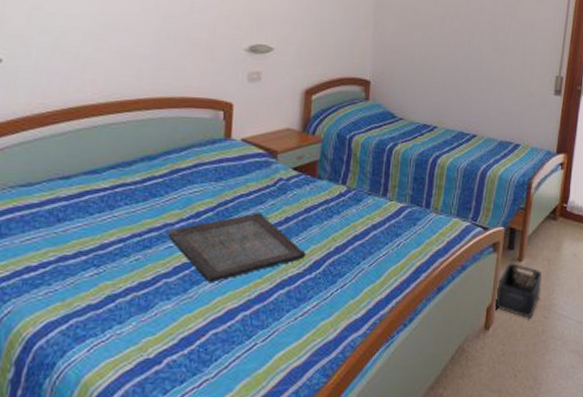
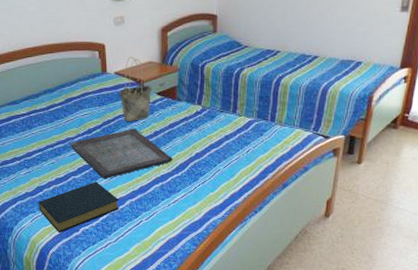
hardback book: none [103,287,227,368] -> present [38,182,120,233]
tote bag: none [244,121,288,203] -> present [119,57,152,122]
storage bin: present [496,263,542,317] -> none [335,165,380,209]

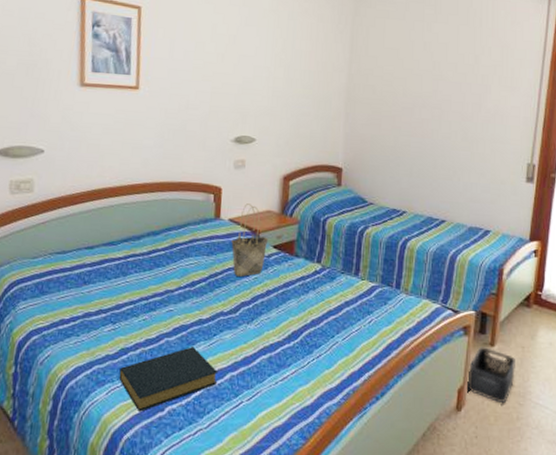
serving tray: present [69,129,173,178] -> none [168,285,285,344]
storage bin: none [335,165,380,209] -> present [467,347,515,403]

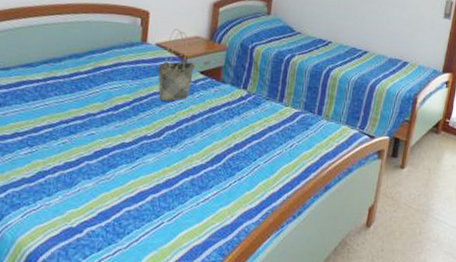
hardback book: present [119,347,218,412] -> none [35,170,139,234]
storage bin: present [467,347,515,403] -> none [377,169,422,219]

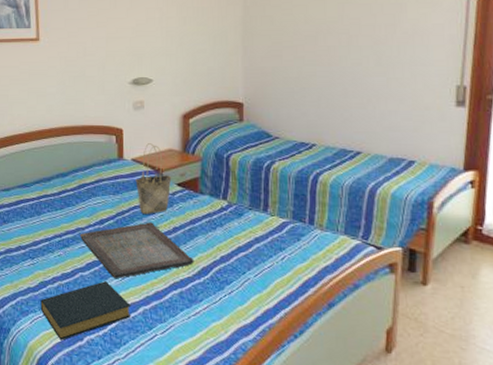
hardback book: none [35,170,139,234] -> present [40,281,132,340]
serving tray: none [89,109,209,167] -> present [79,222,194,278]

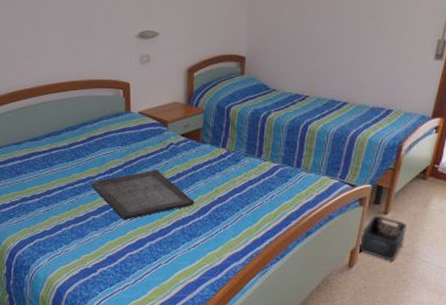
hardback book: present [40,281,132,340] -> none [57,222,139,273]
tote bag: present [135,143,172,214] -> none [142,97,176,163]
storage bin: none [397,286,454,346] -> present [359,215,407,260]

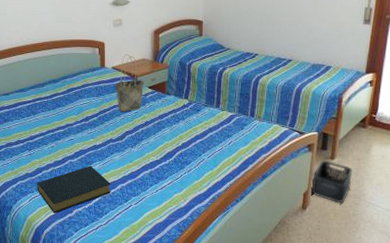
hardback book: none [57,222,139,273] -> present [37,166,112,213]
serving tray: present [90,170,195,219] -> none [69,118,162,163]
tote bag: none [142,97,176,163] -> present [115,54,145,112]

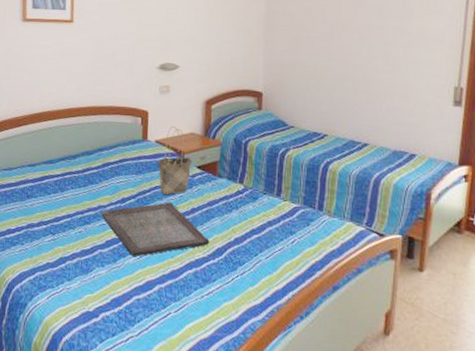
hardback book: present [37,166,112,213] -> none [58,259,147,317]
serving tray: none [69,118,162,163] -> present [100,202,210,257]
storage bin: present [311,160,352,203] -> none [395,271,447,330]

